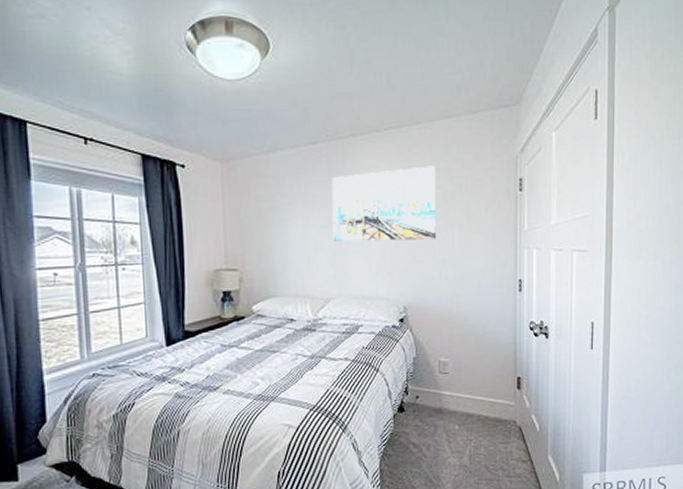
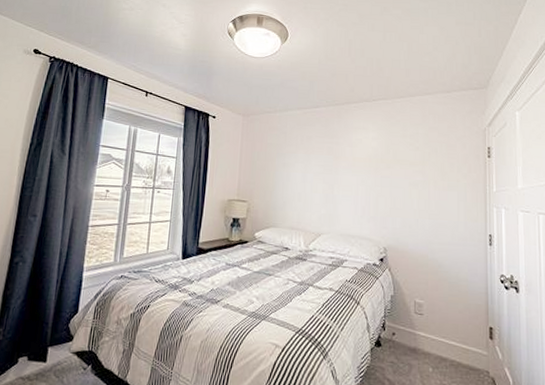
wall art: present [331,166,437,242] -> none [326,131,415,192]

